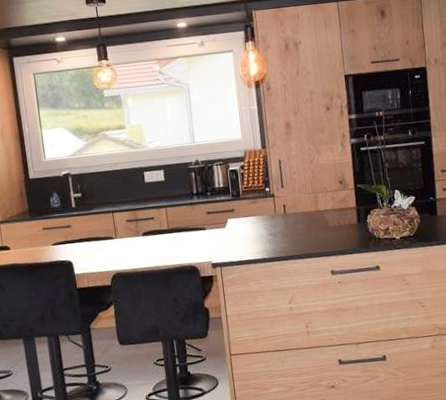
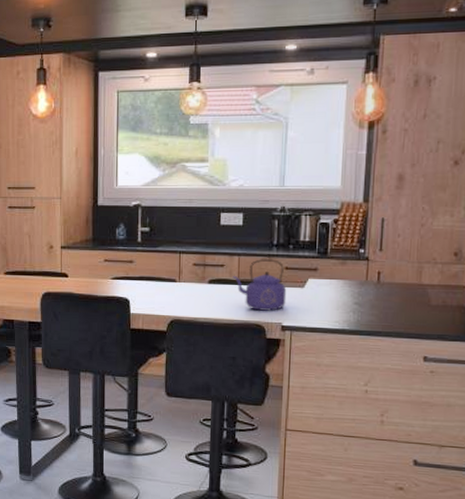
kettle: none [163,206,213,254] -> present [233,258,287,311]

